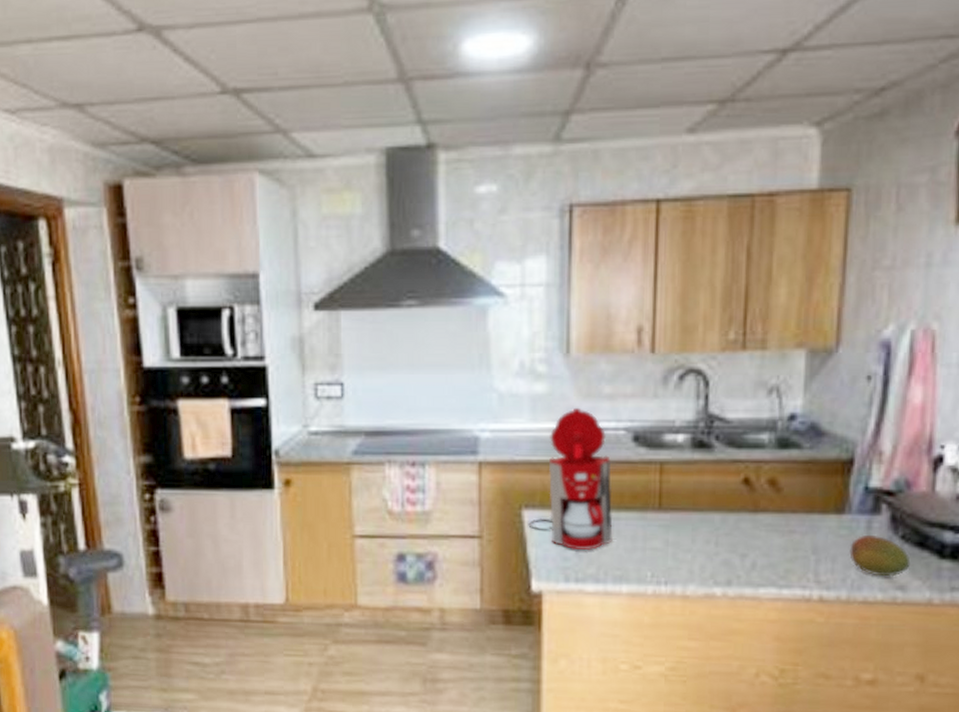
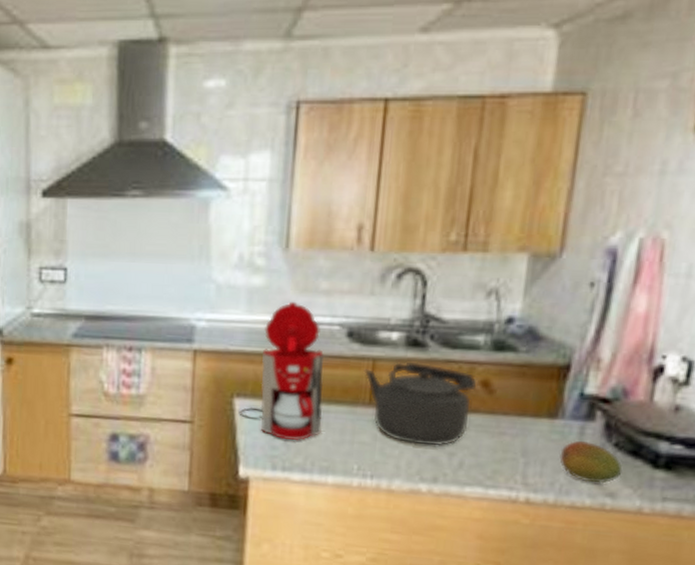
kettle: none [651,463,764,548] -> present [363,362,478,446]

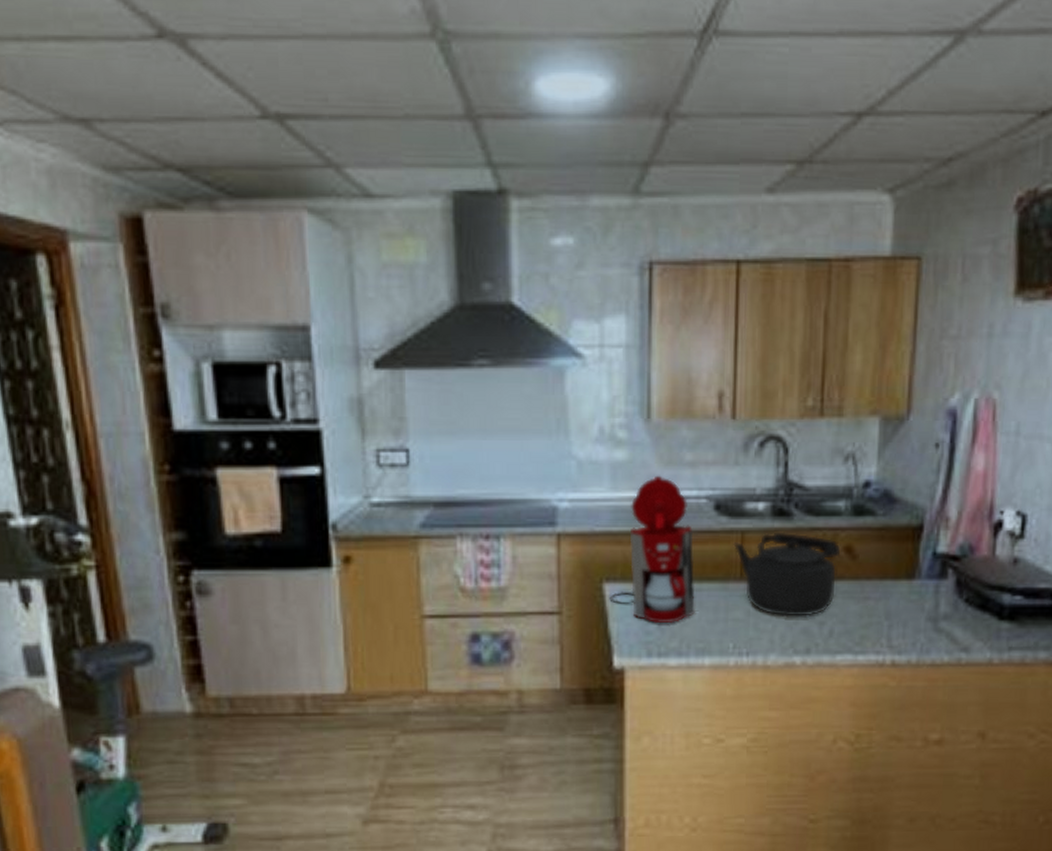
fruit: present [559,440,623,484] -> none [919,599,974,639]

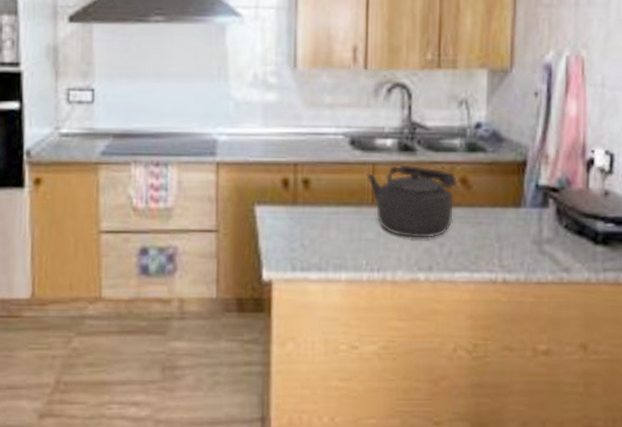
coffee maker: present [609,475,695,623] -> none [260,114,333,241]

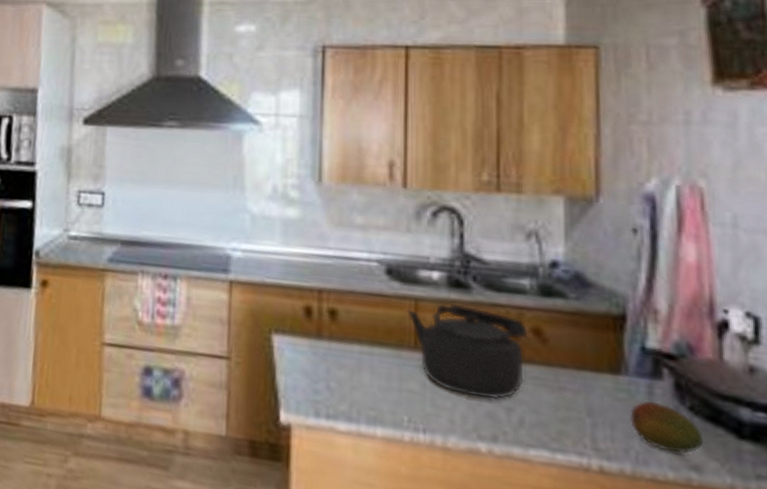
fruit: none [525,225,573,261] -> present [630,401,704,454]

